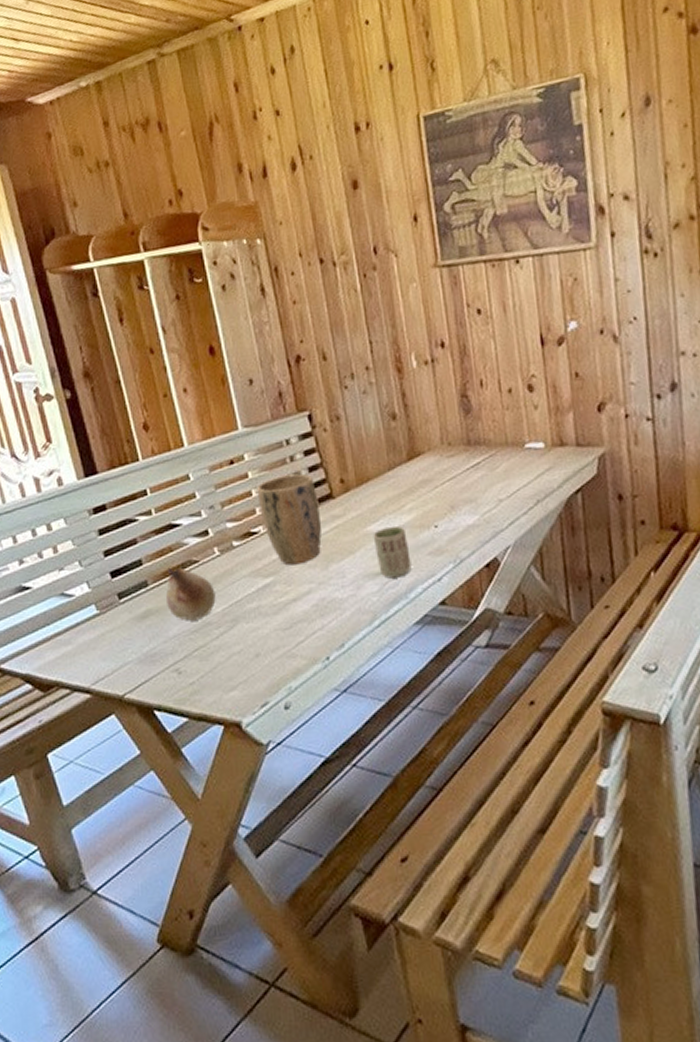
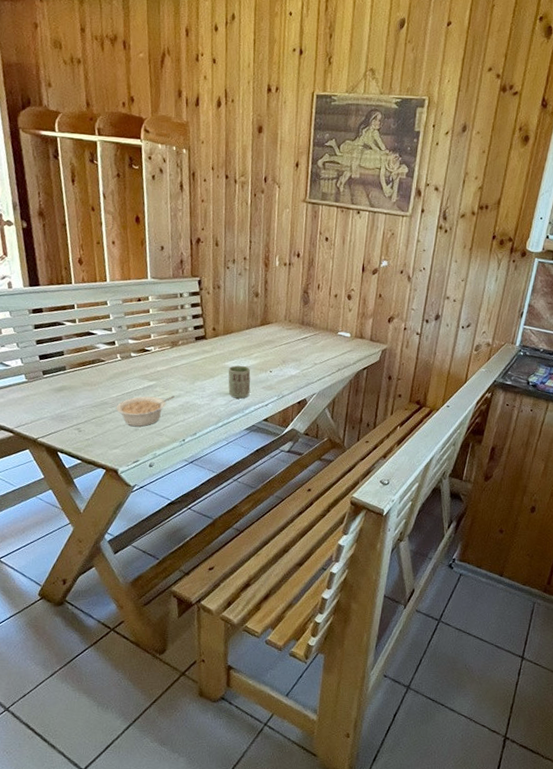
fruit: present [165,567,216,621] -> none [77,360,114,399]
legume: none [225,593,304,652] -> present [117,396,175,427]
plant pot: present [257,474,322,566] -> none [153,317,196,377]

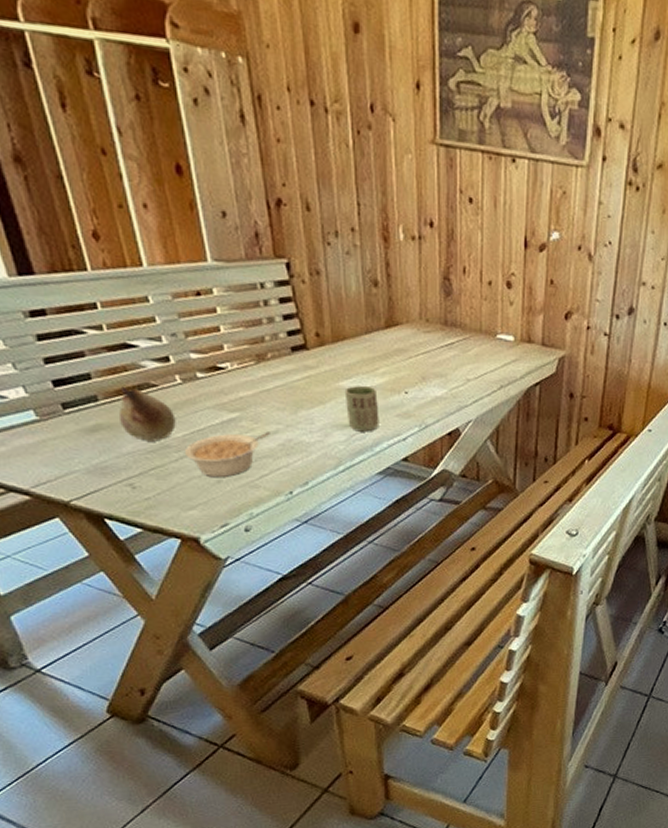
fruit: none [77,360,114,399] -> present [118,386,176,442]

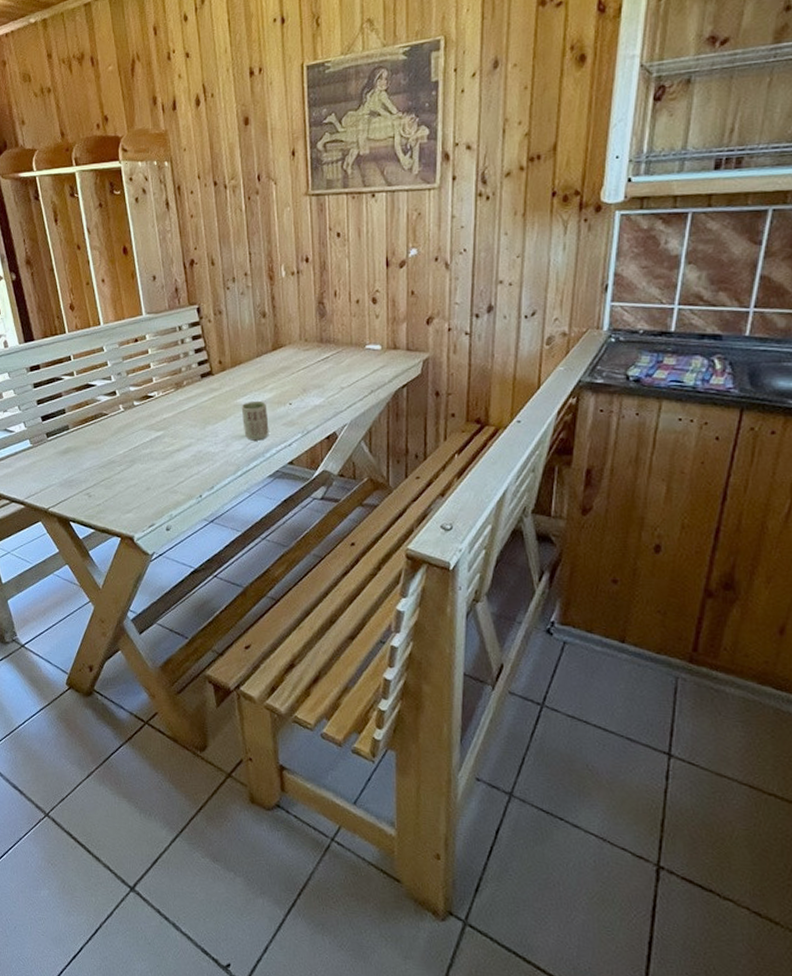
fruit: present [118,386,176,442] -> none [81,417,119,459]
legume: present [185,432,270,478] -> none [125,445,185,486]

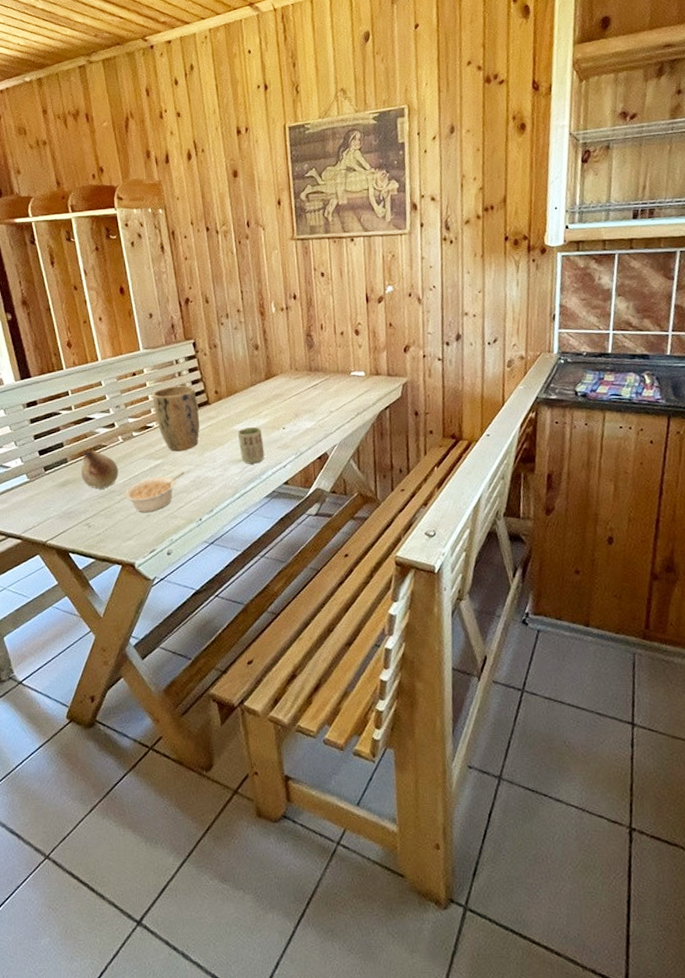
fruit: none [81,417,119,459] -> present [80,449,119,489]
legume: none [125,445,185,486] -> present [125,472,184,513]
plant pot: none [154,354,202,424] -> present [152,385,199,452]

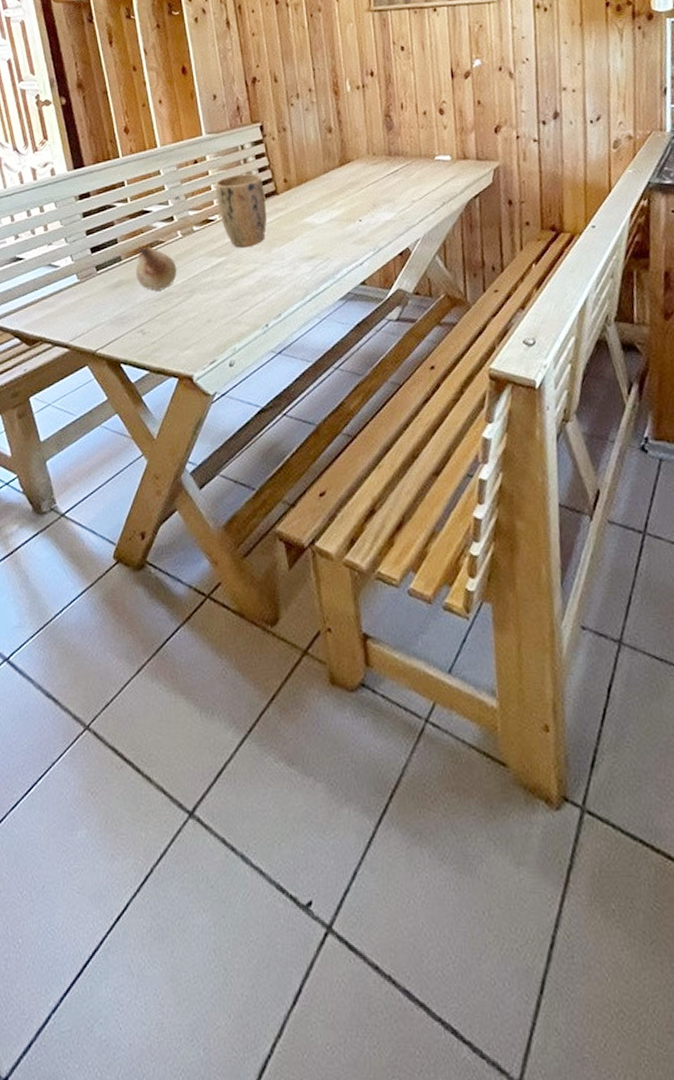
legume: present [125,472,184,513] -> none [184,271,249,318]
cup: present [237,426,265,464] -> none [308,218,339,262]

